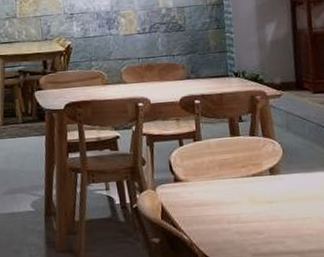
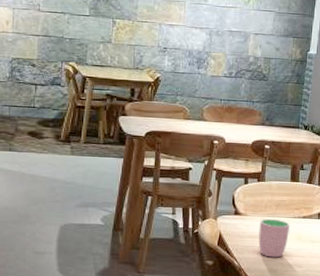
cup: none [204,181,240,227] -> present [258,218,290,258]

